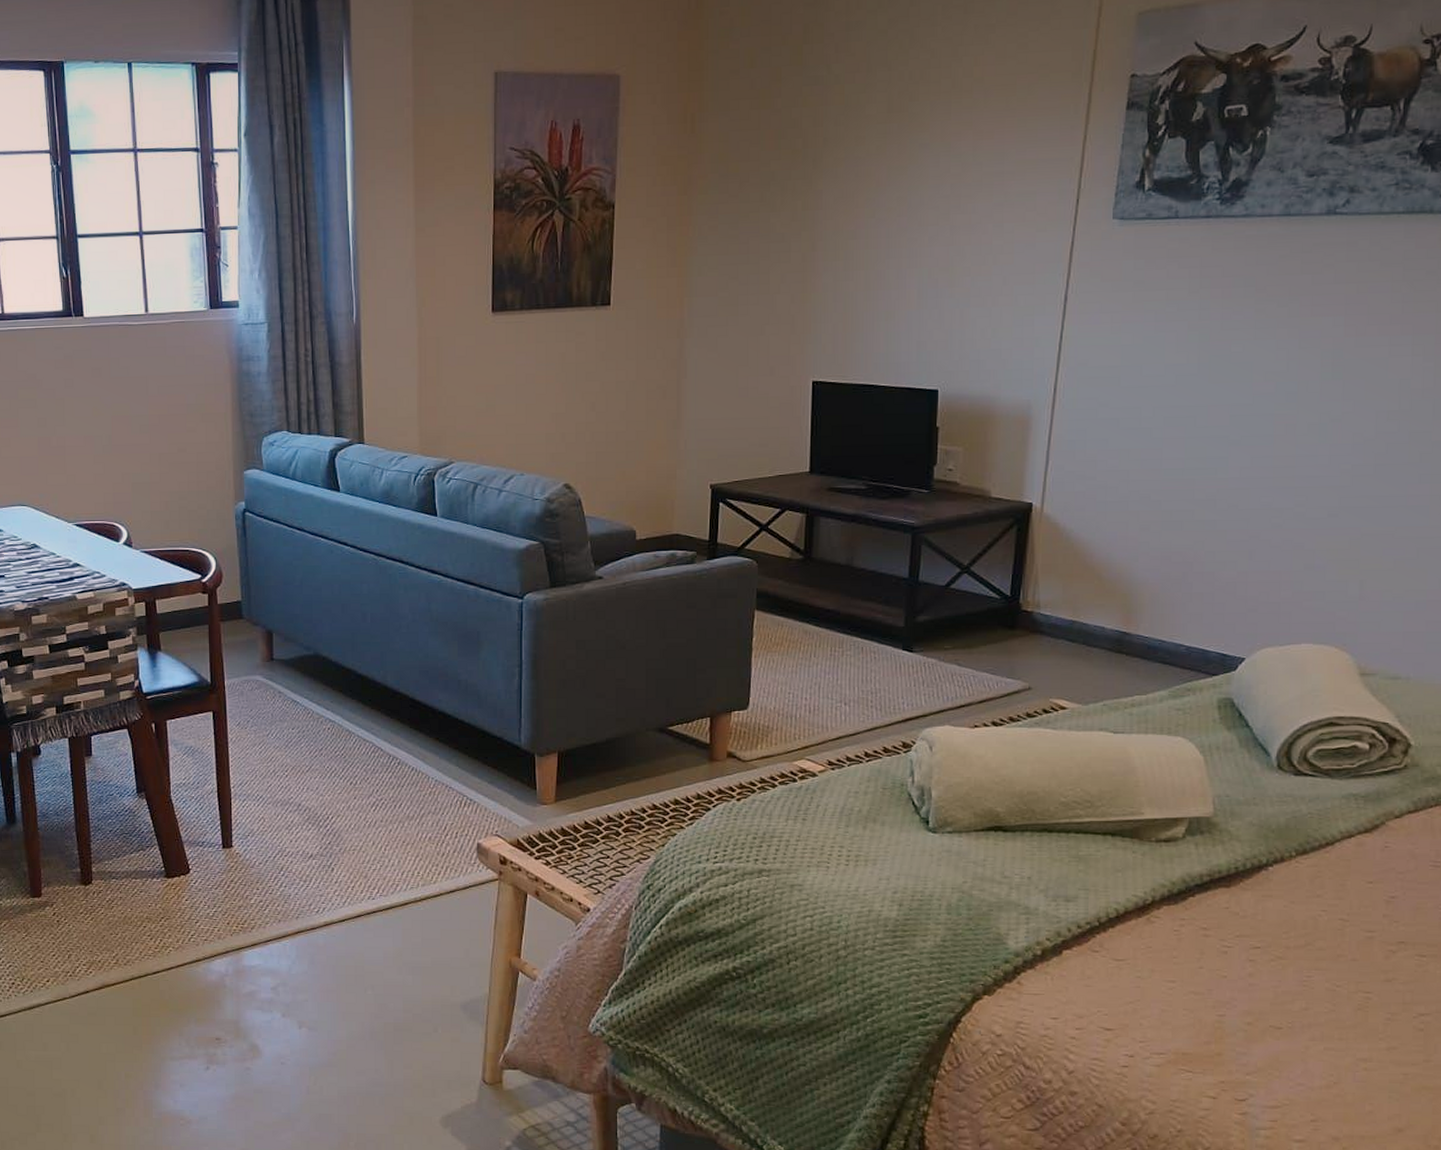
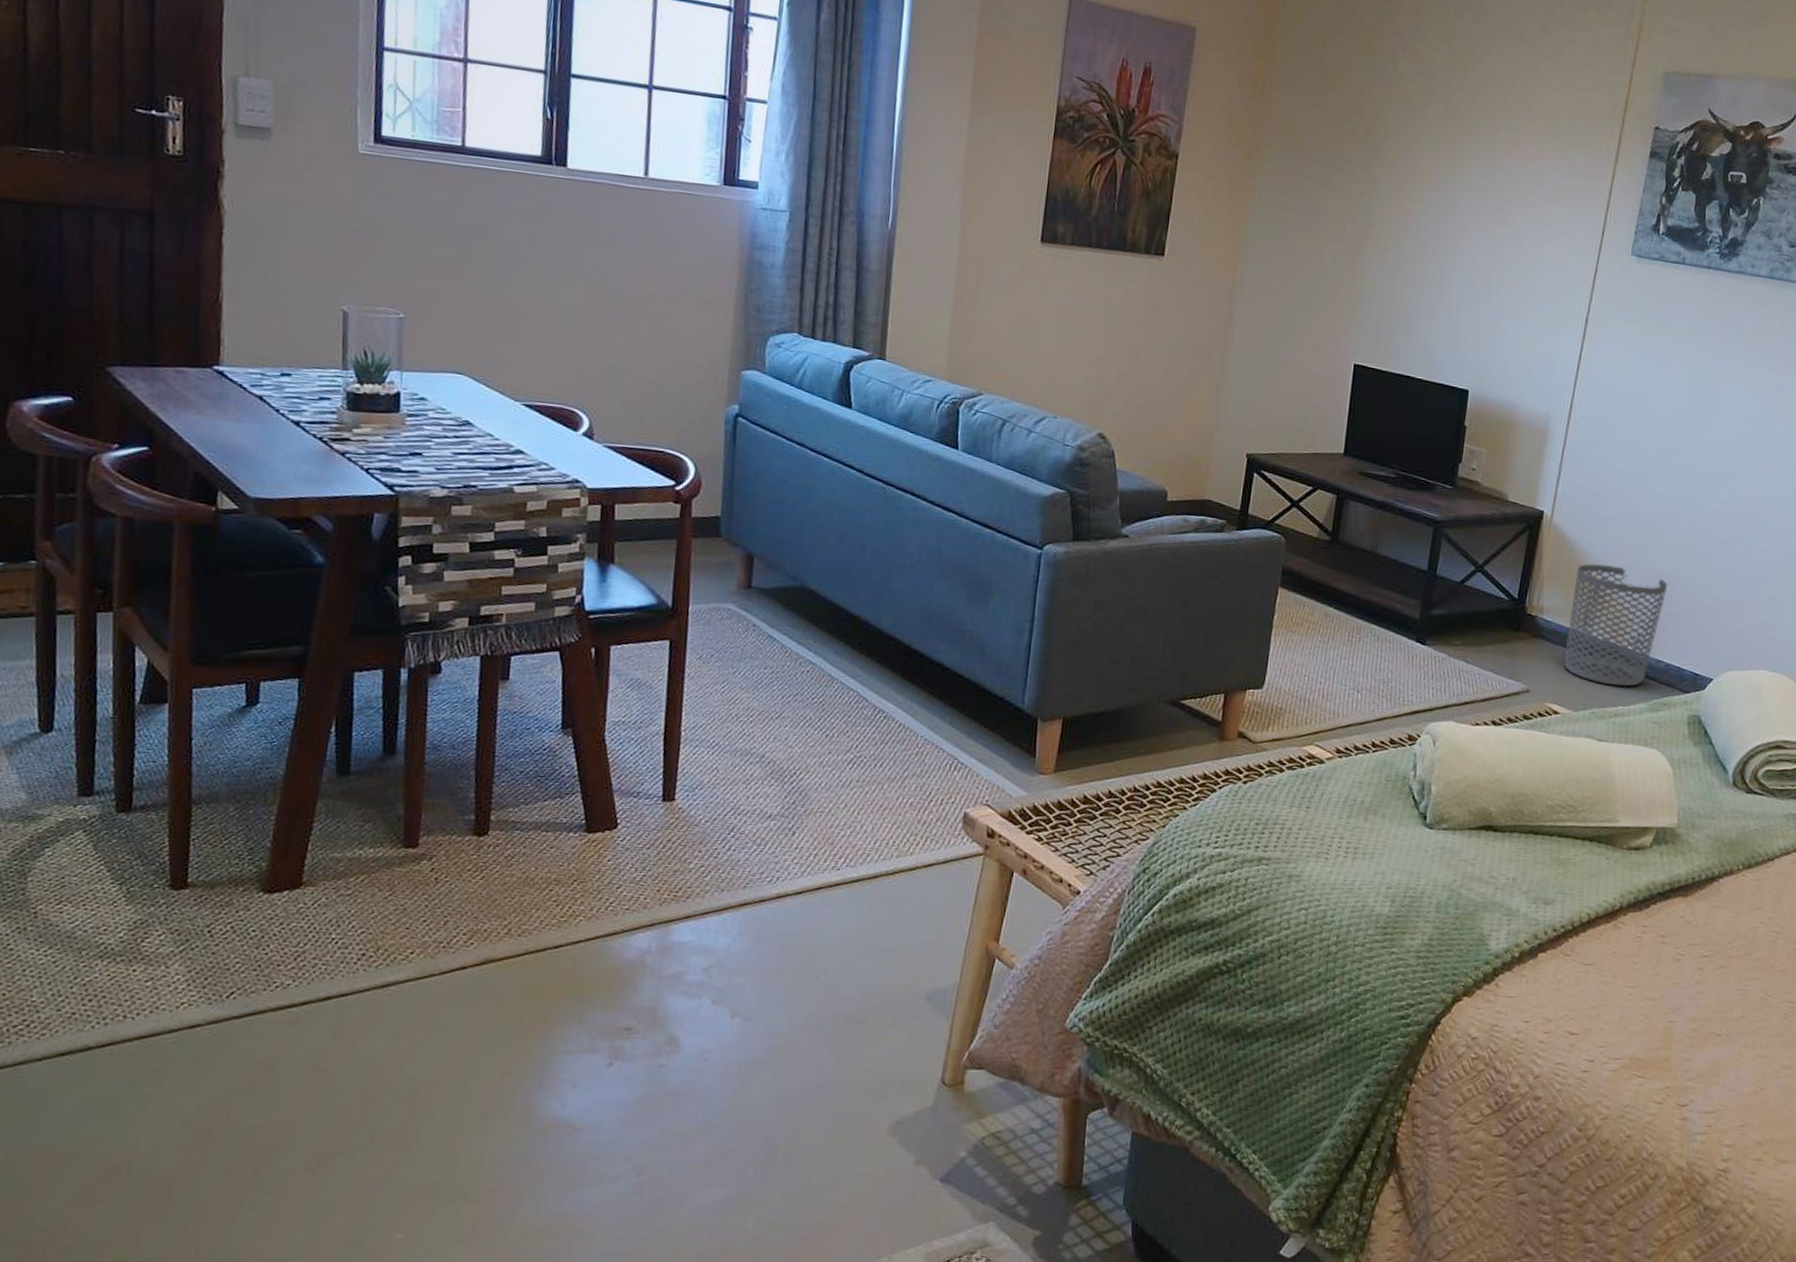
waste bin: none [1068,550,1184,675] -> present [1564,563,1668,687]

